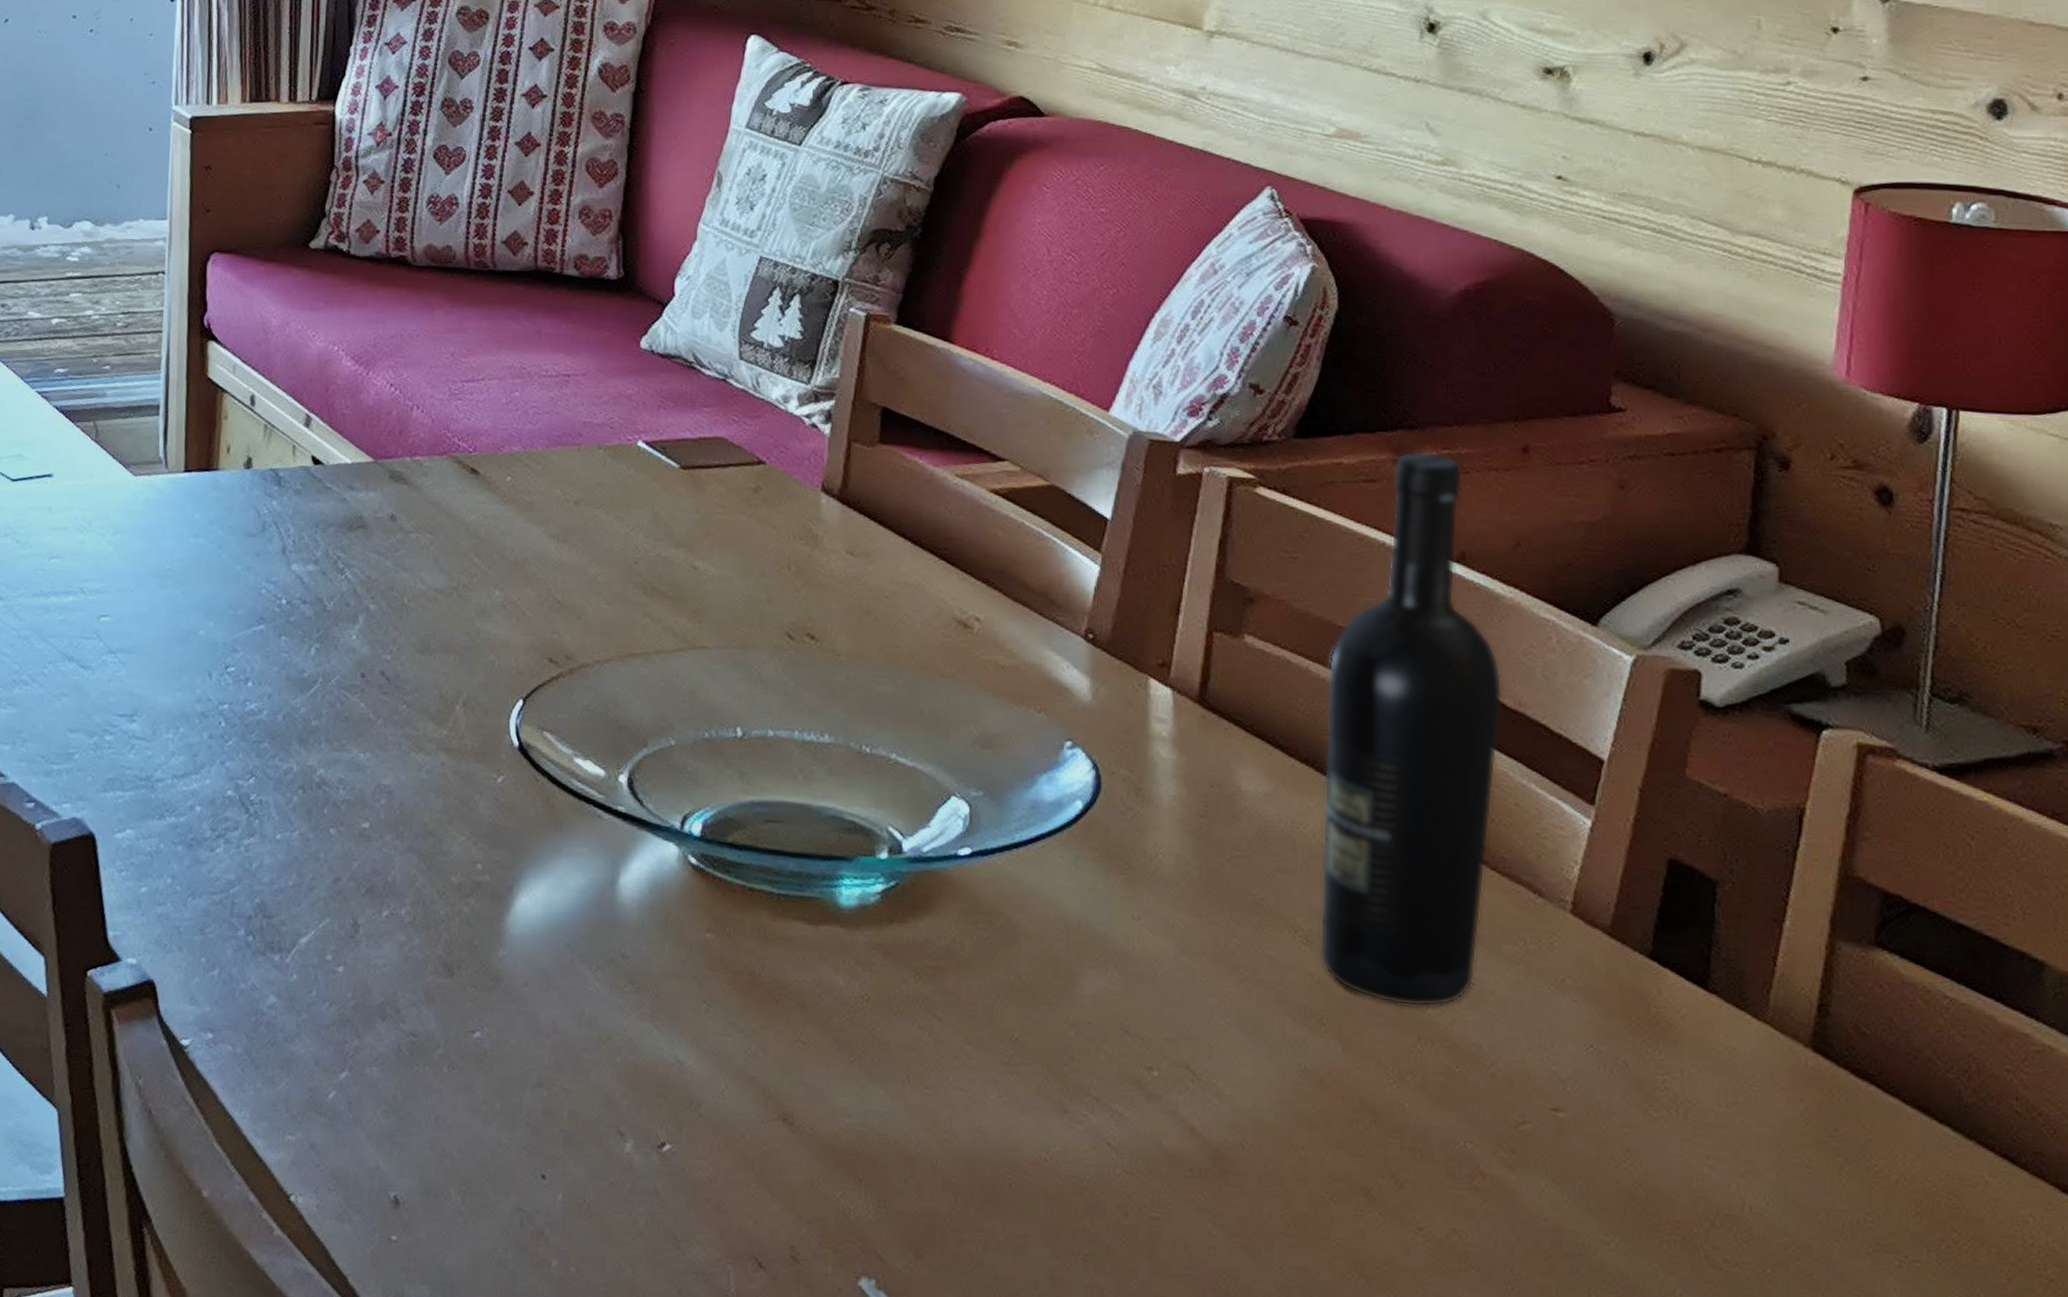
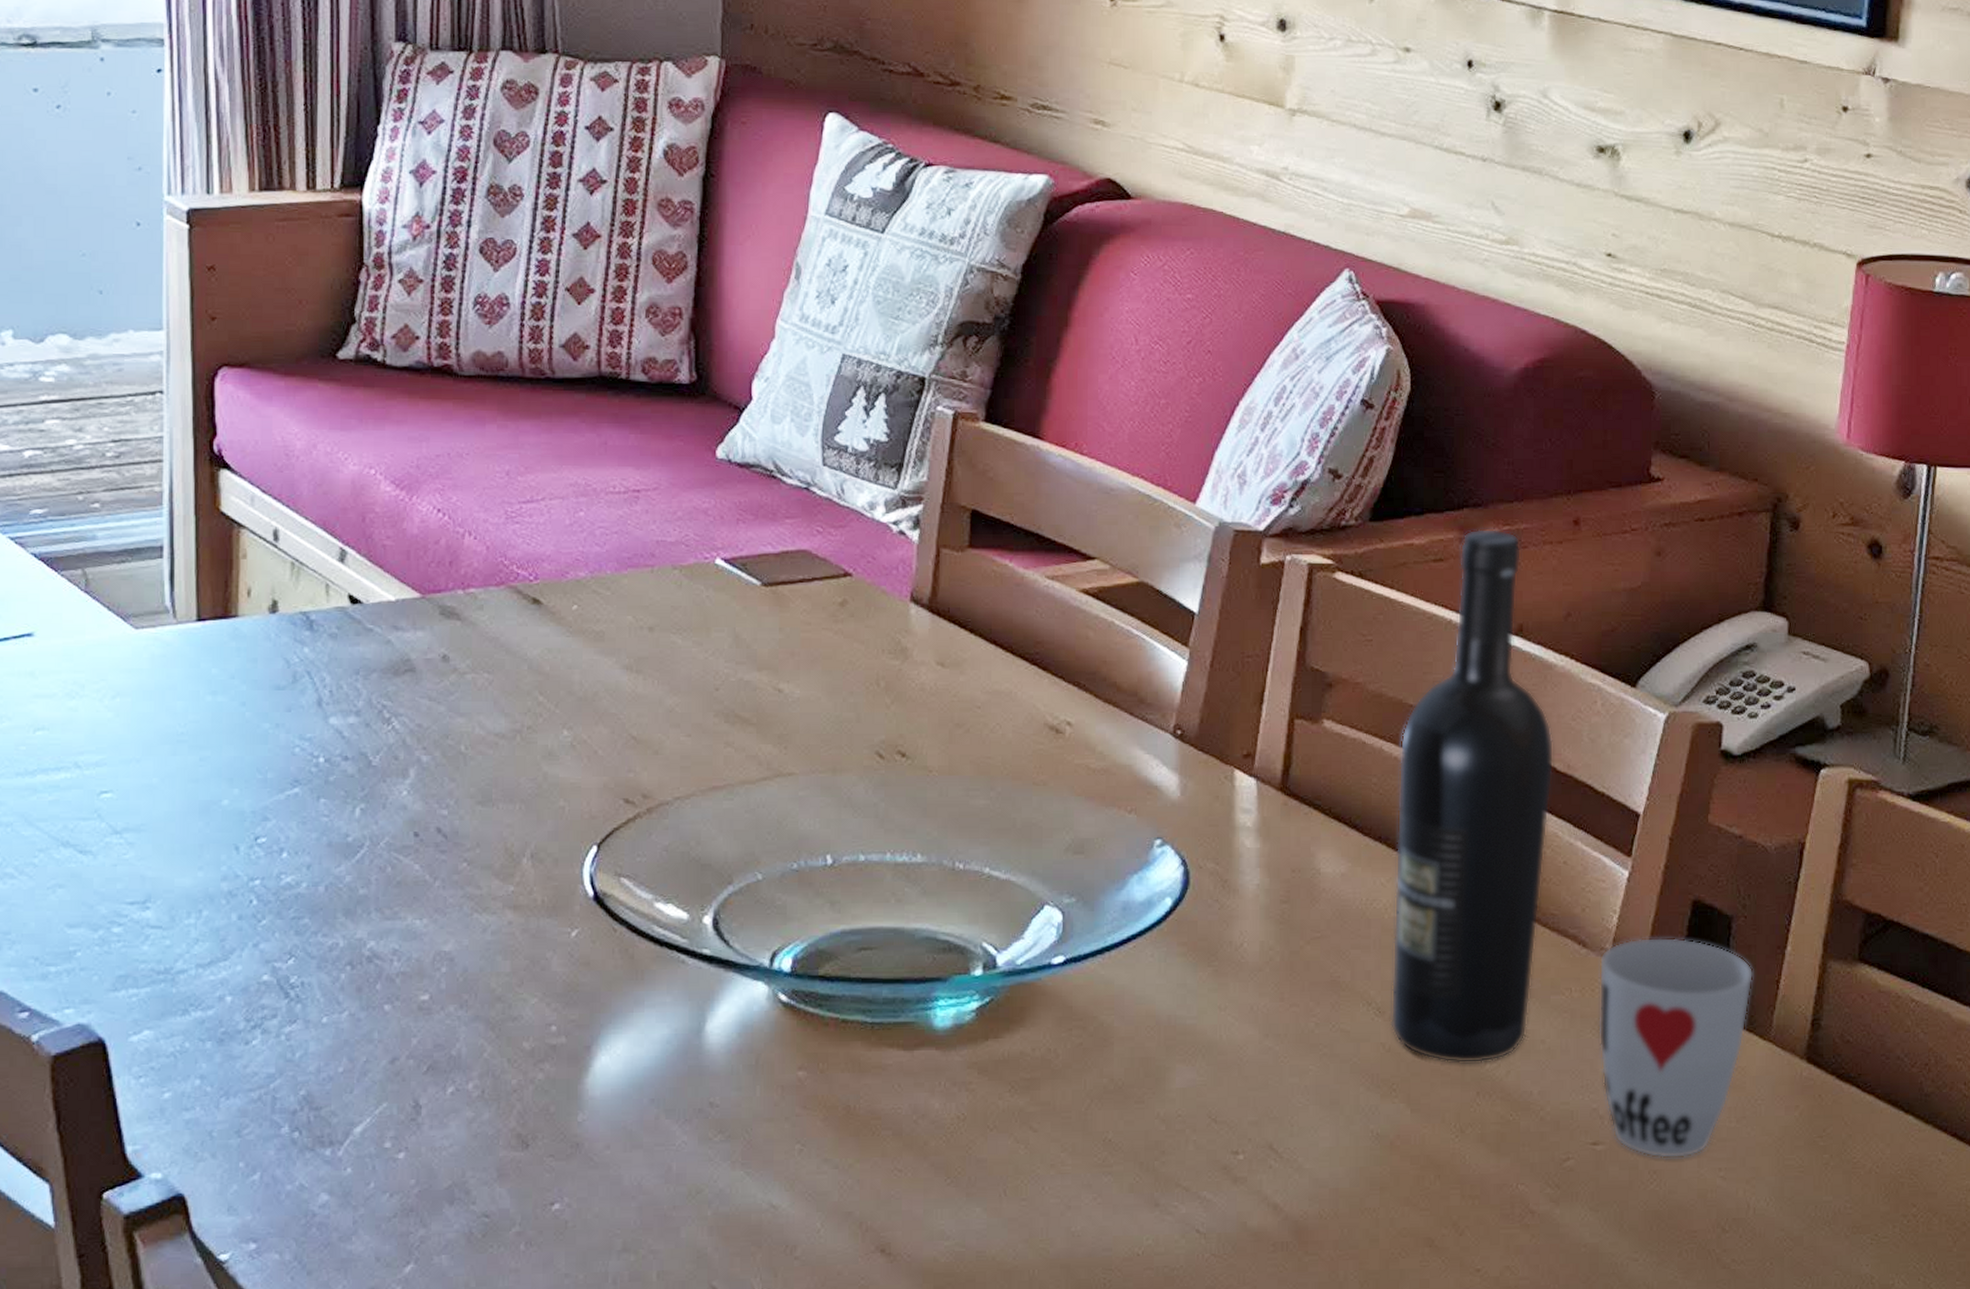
cup: none [1558,893,1745,1139] -> present [1599,937,1754,1159]

